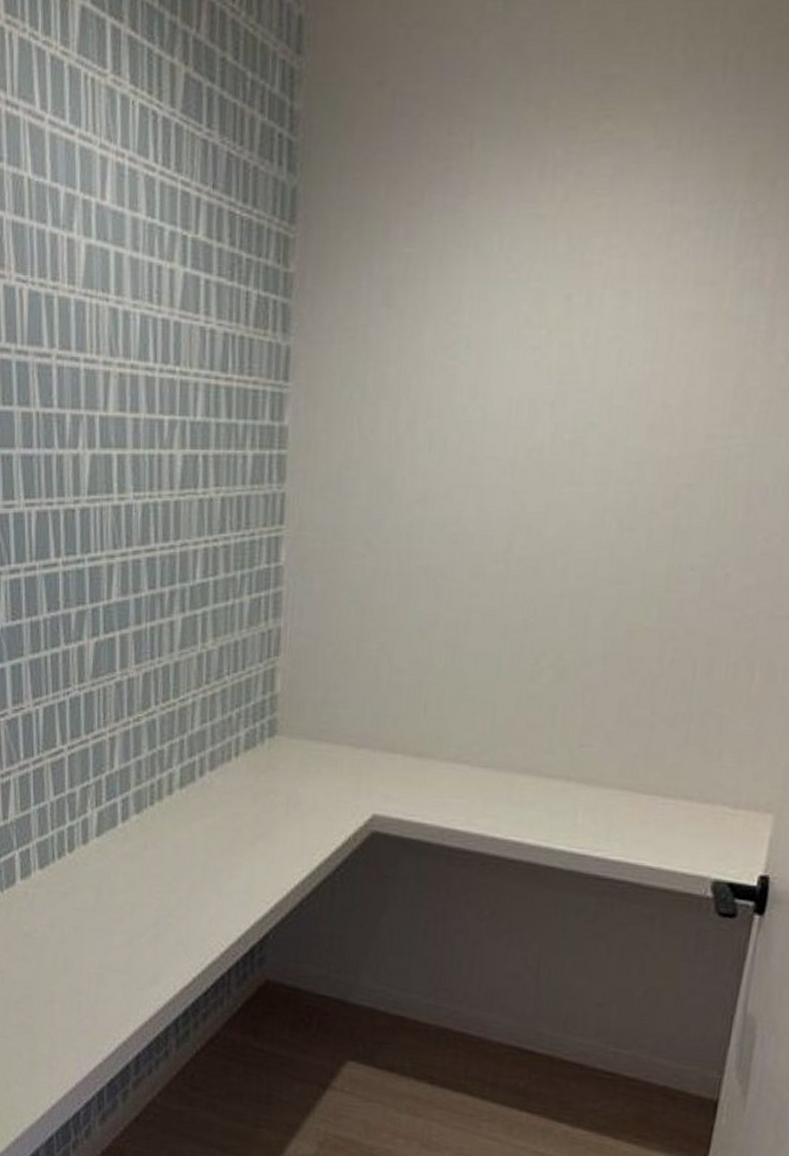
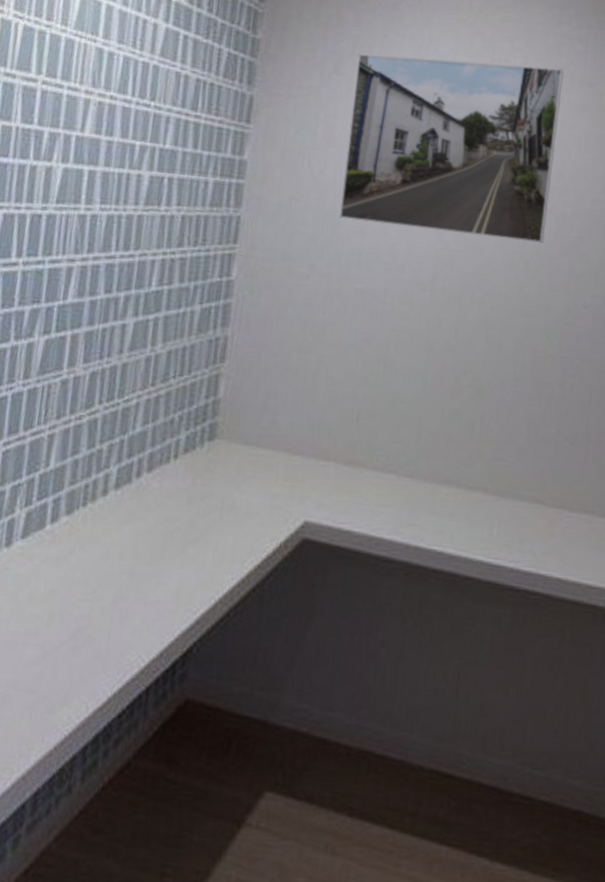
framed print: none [397,265,675,496] -> present [339,53,564,243]

